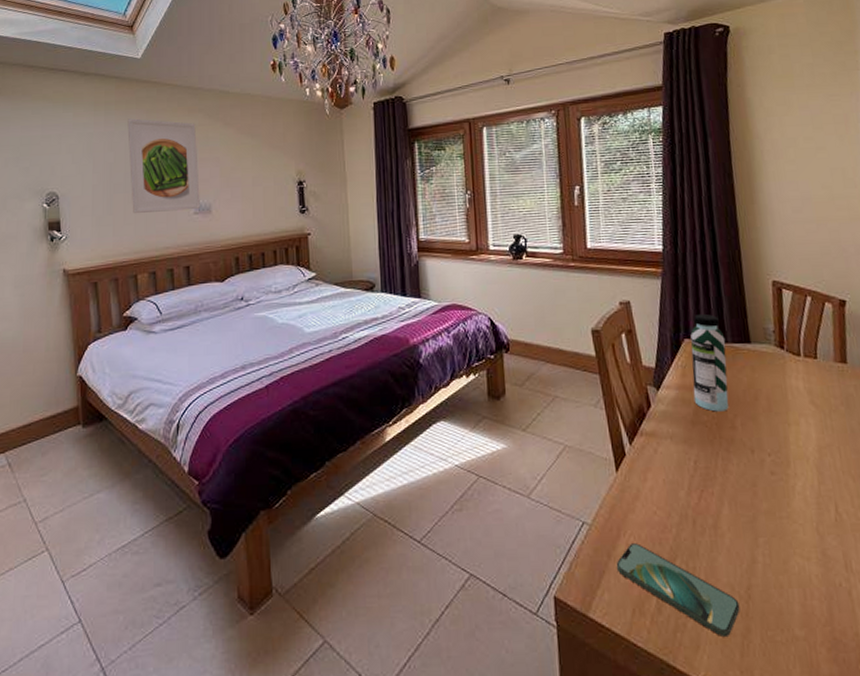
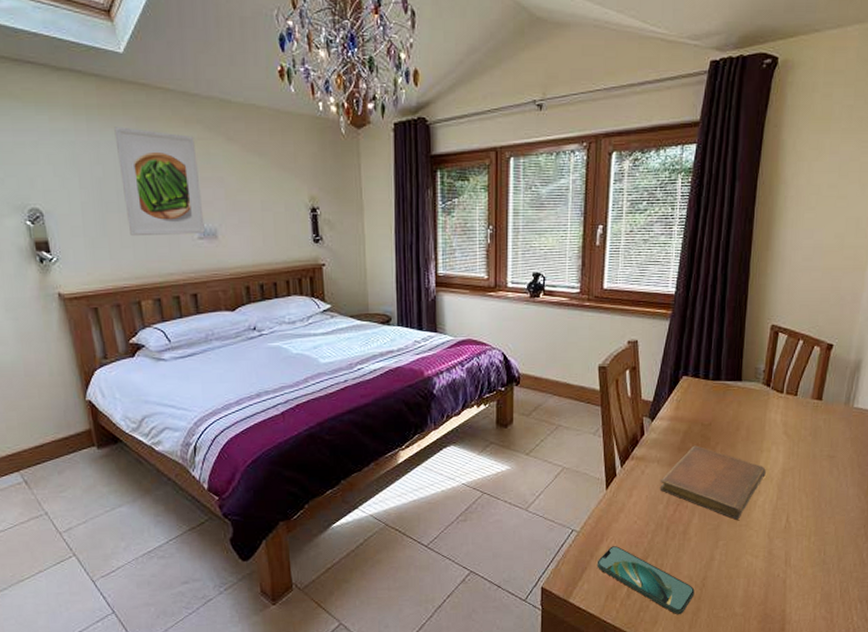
notebook: none [677,418,799,510] -> present [659,445,766,520]
water bottle: present [690,314,729,412] -> none [683,354,720,440]

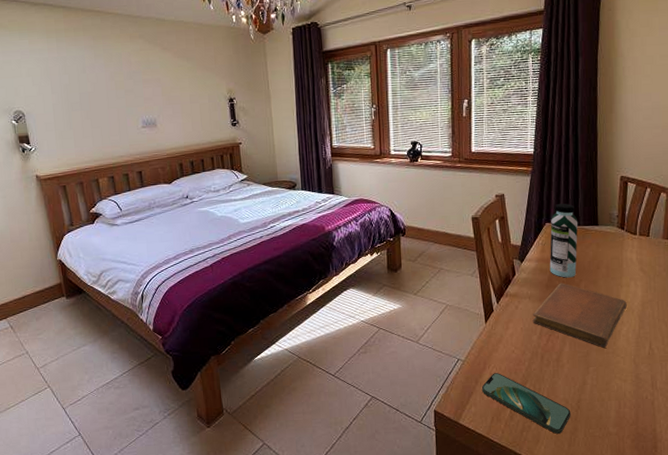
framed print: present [114,127,205,235] -> none [77,44,147,128]
water bottle: none [683,354,720,440] -> present [549,203,579,278]

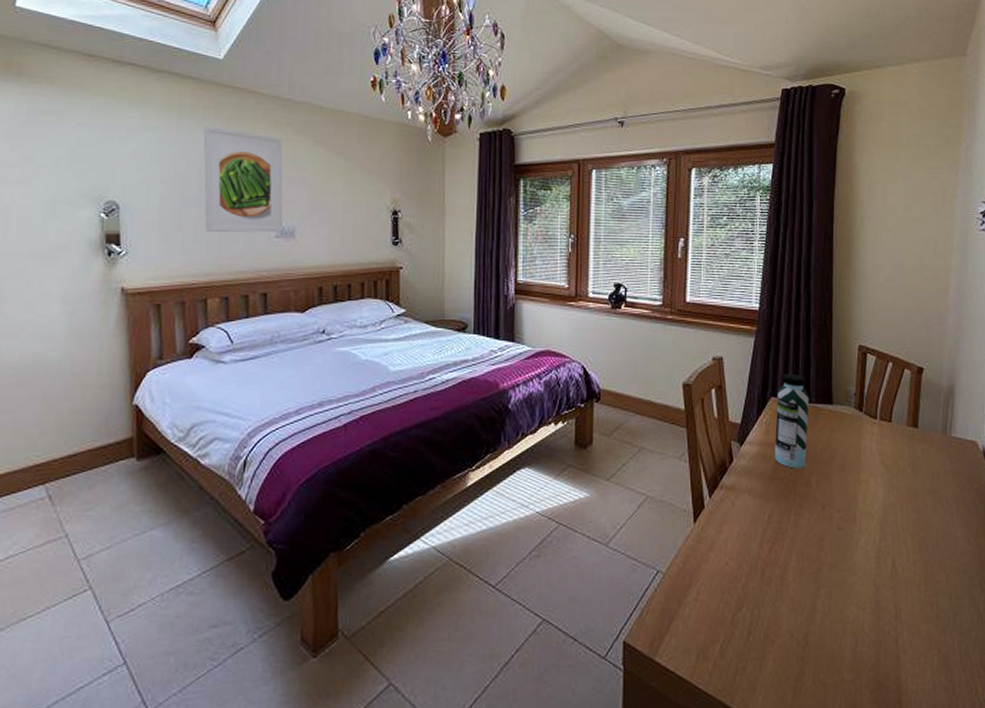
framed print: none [77,44,147,128] -> present [203,126,283,233]
smartphone: present [481,373,571,434] -> none [685,592,797,679]
notebook: present [532,283,627,348] -> none [752,475,866,563]

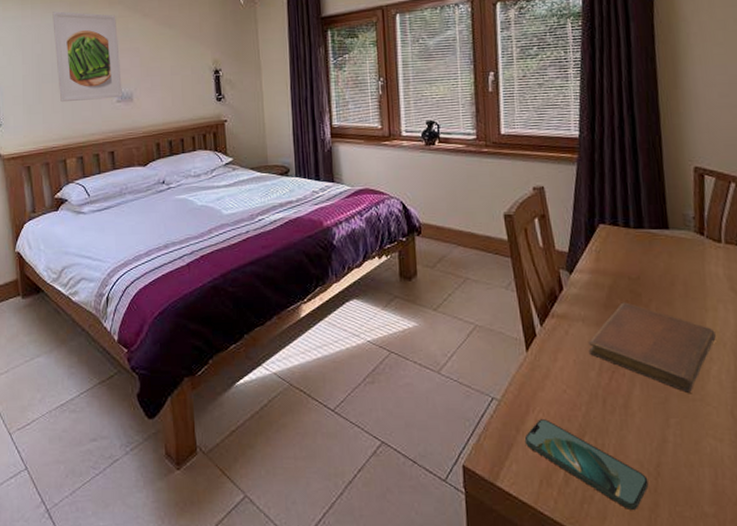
smartphone: none [685,592,797,679] -> present [524,419,649,510]
notebook: none [752,475,866,563] -> present [588,302,716,393]
water bottle: present [774,374,810,469] -> none [605,200,644,296]

